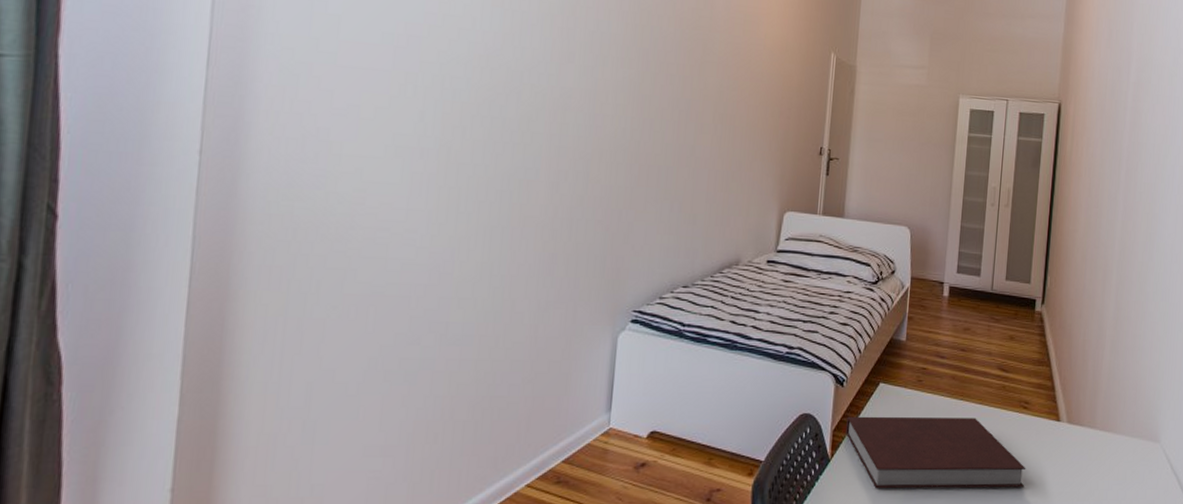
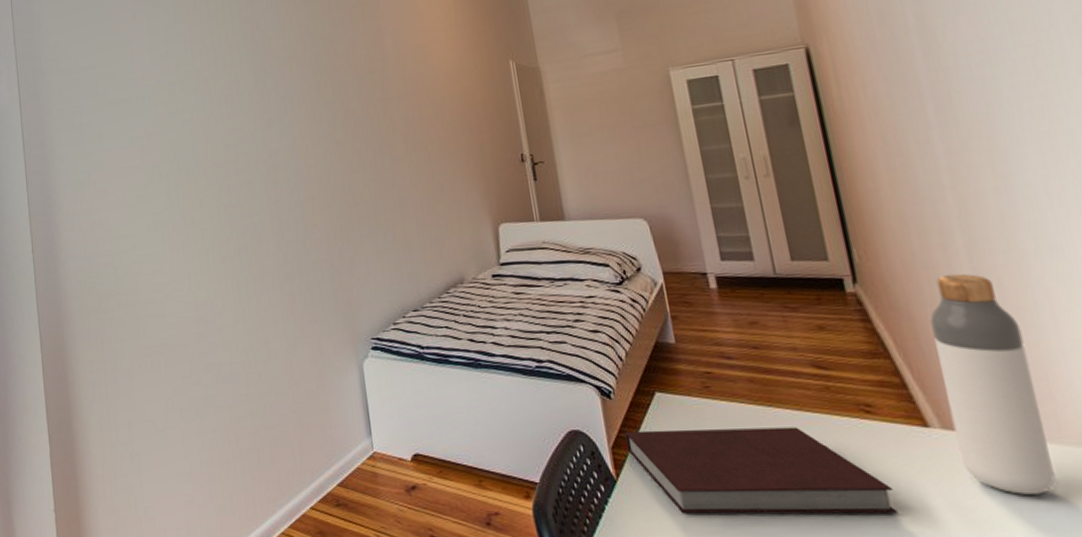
bottle: none [1072,304,1132,473] -> present [930,273,1056,495]

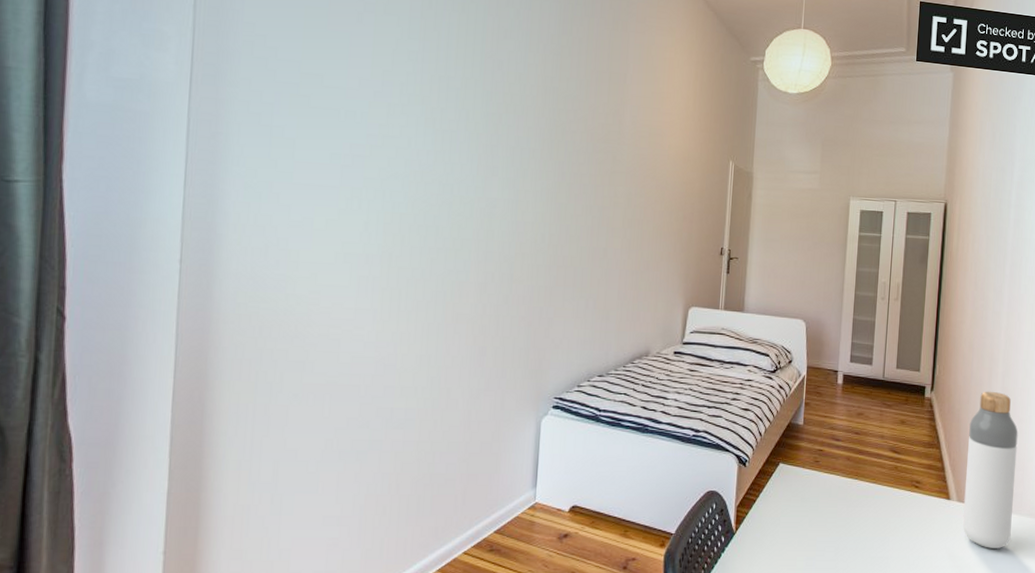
notebook: present [624,427,899,514] -> none [749,493,918,561]

